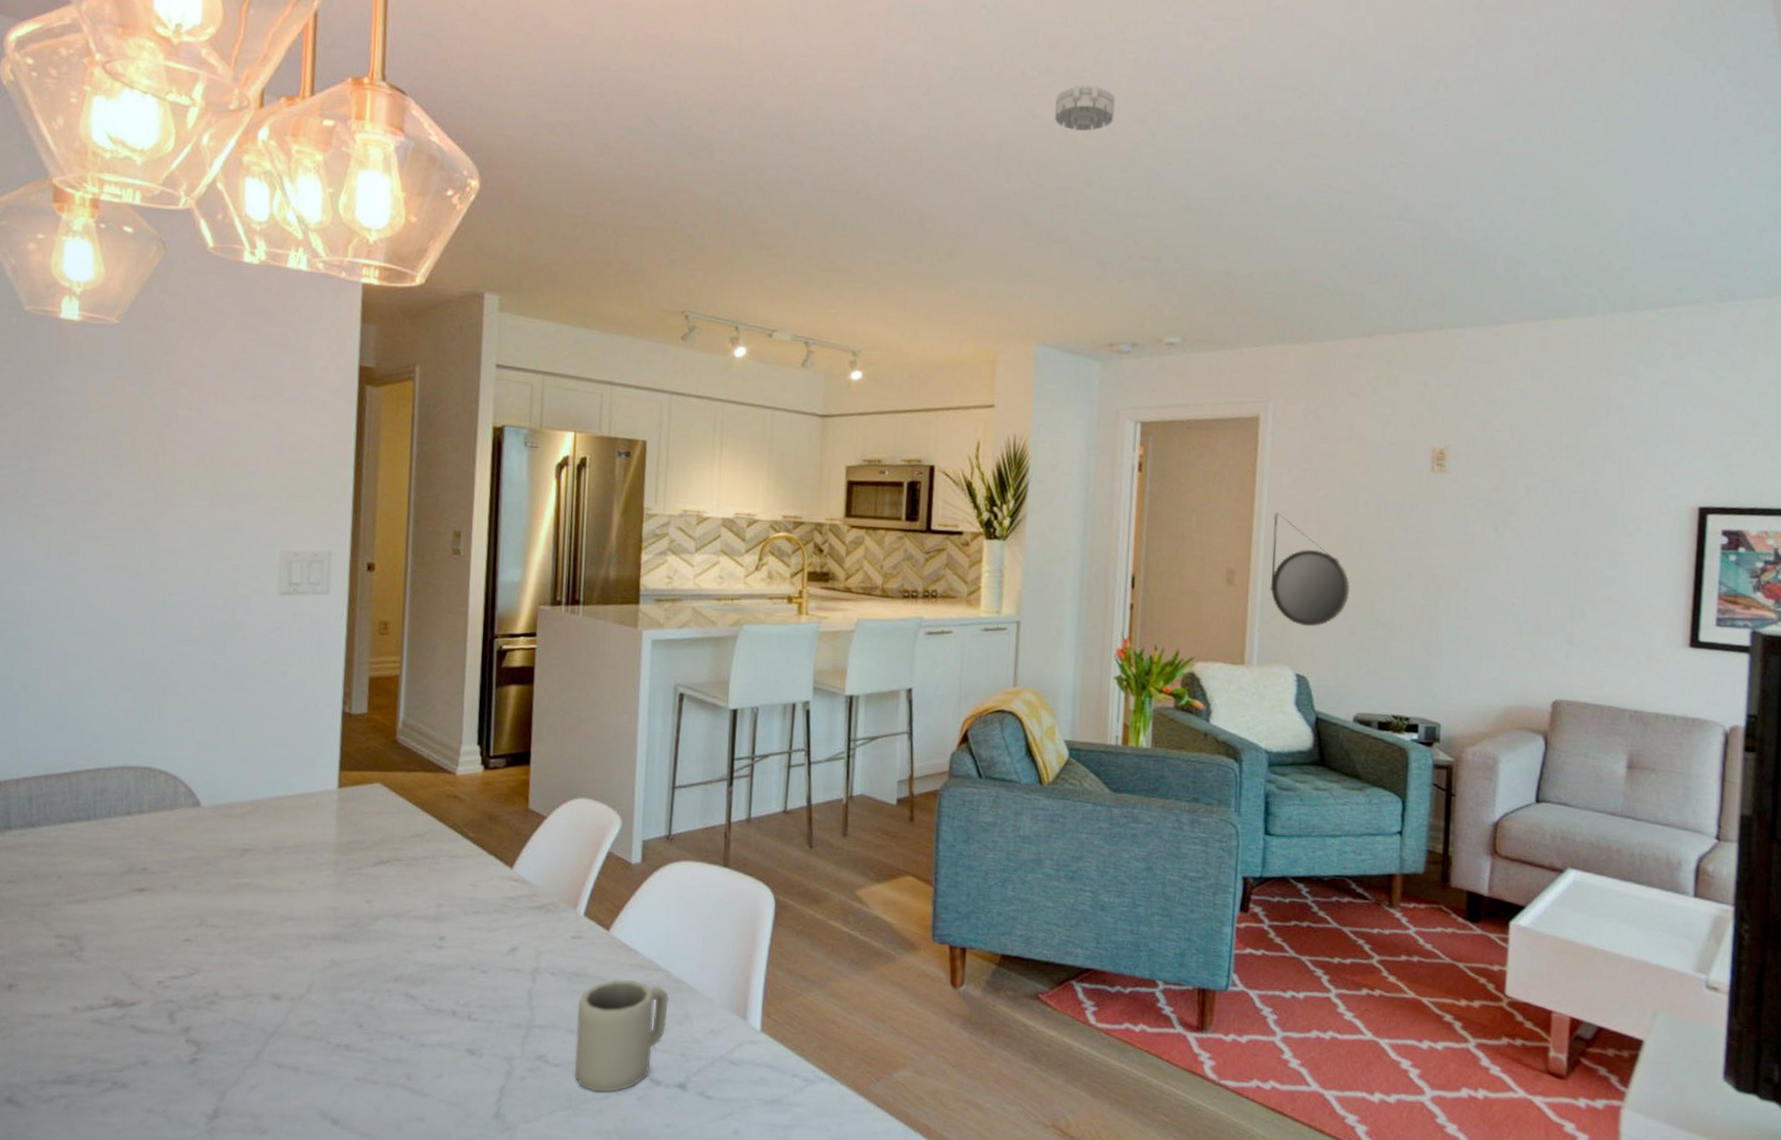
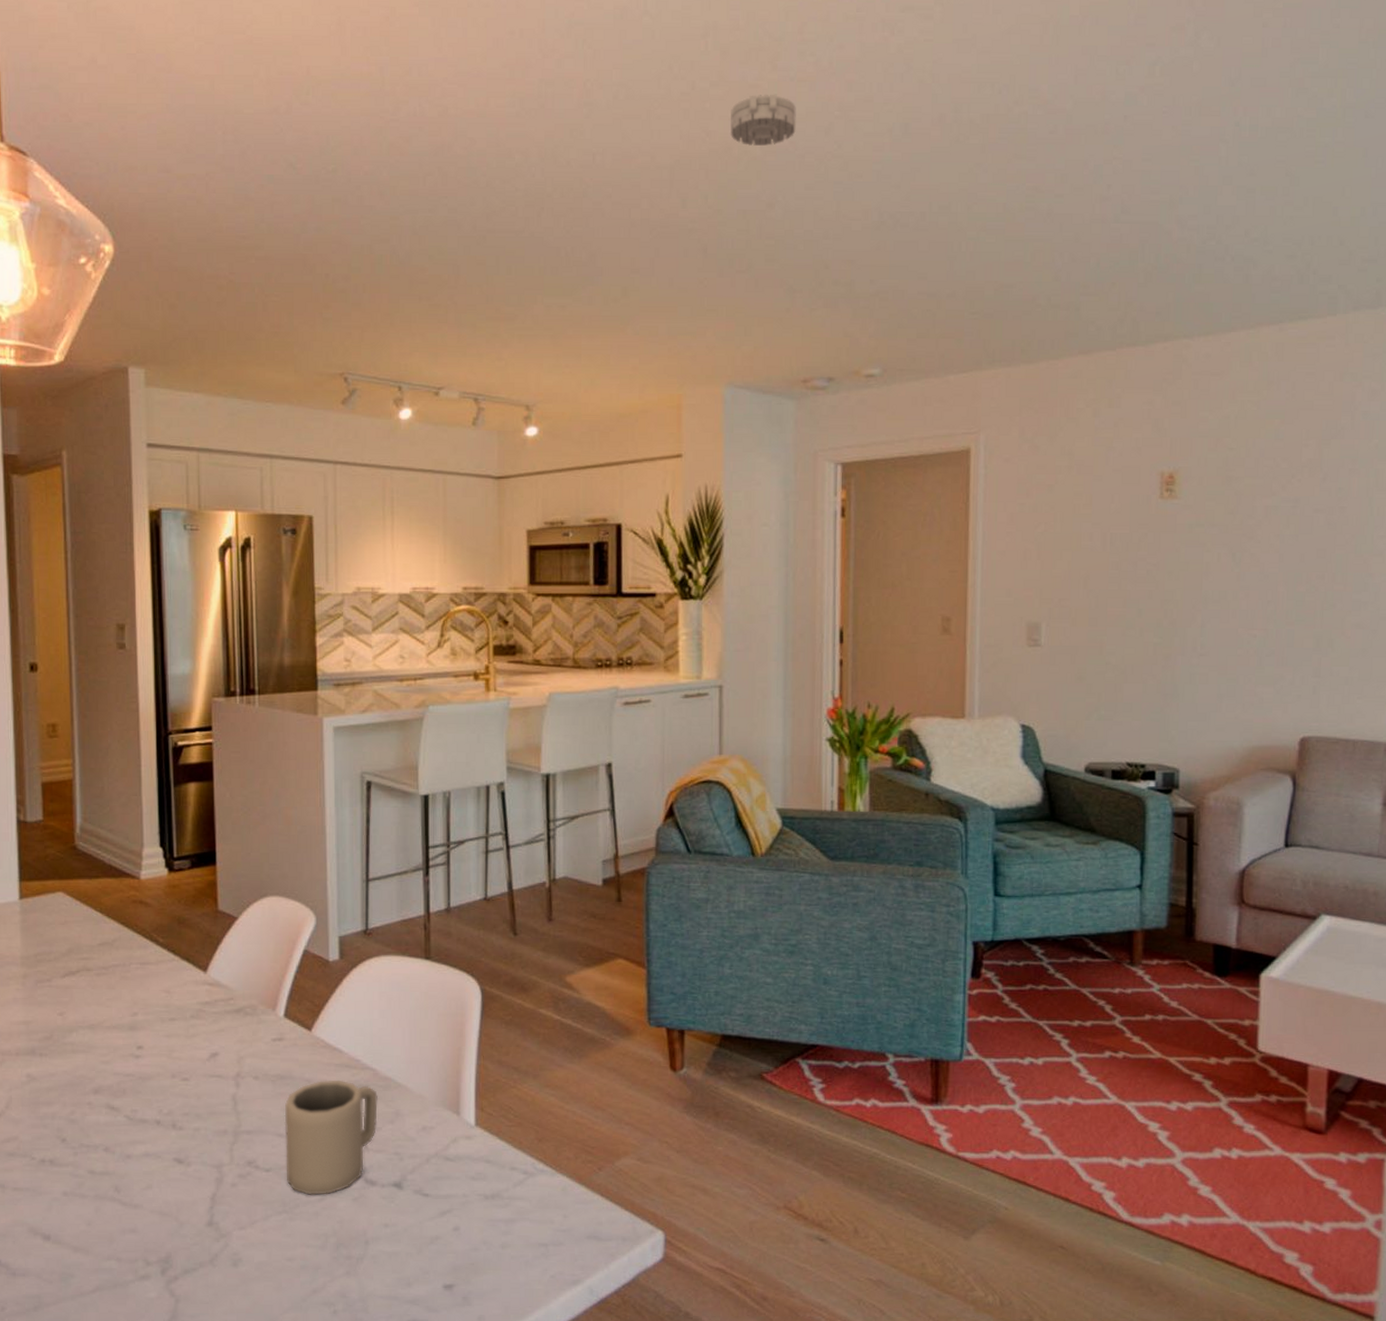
home mirror: present [1270,513,1350,627] -> none [989,553,1076,673]

